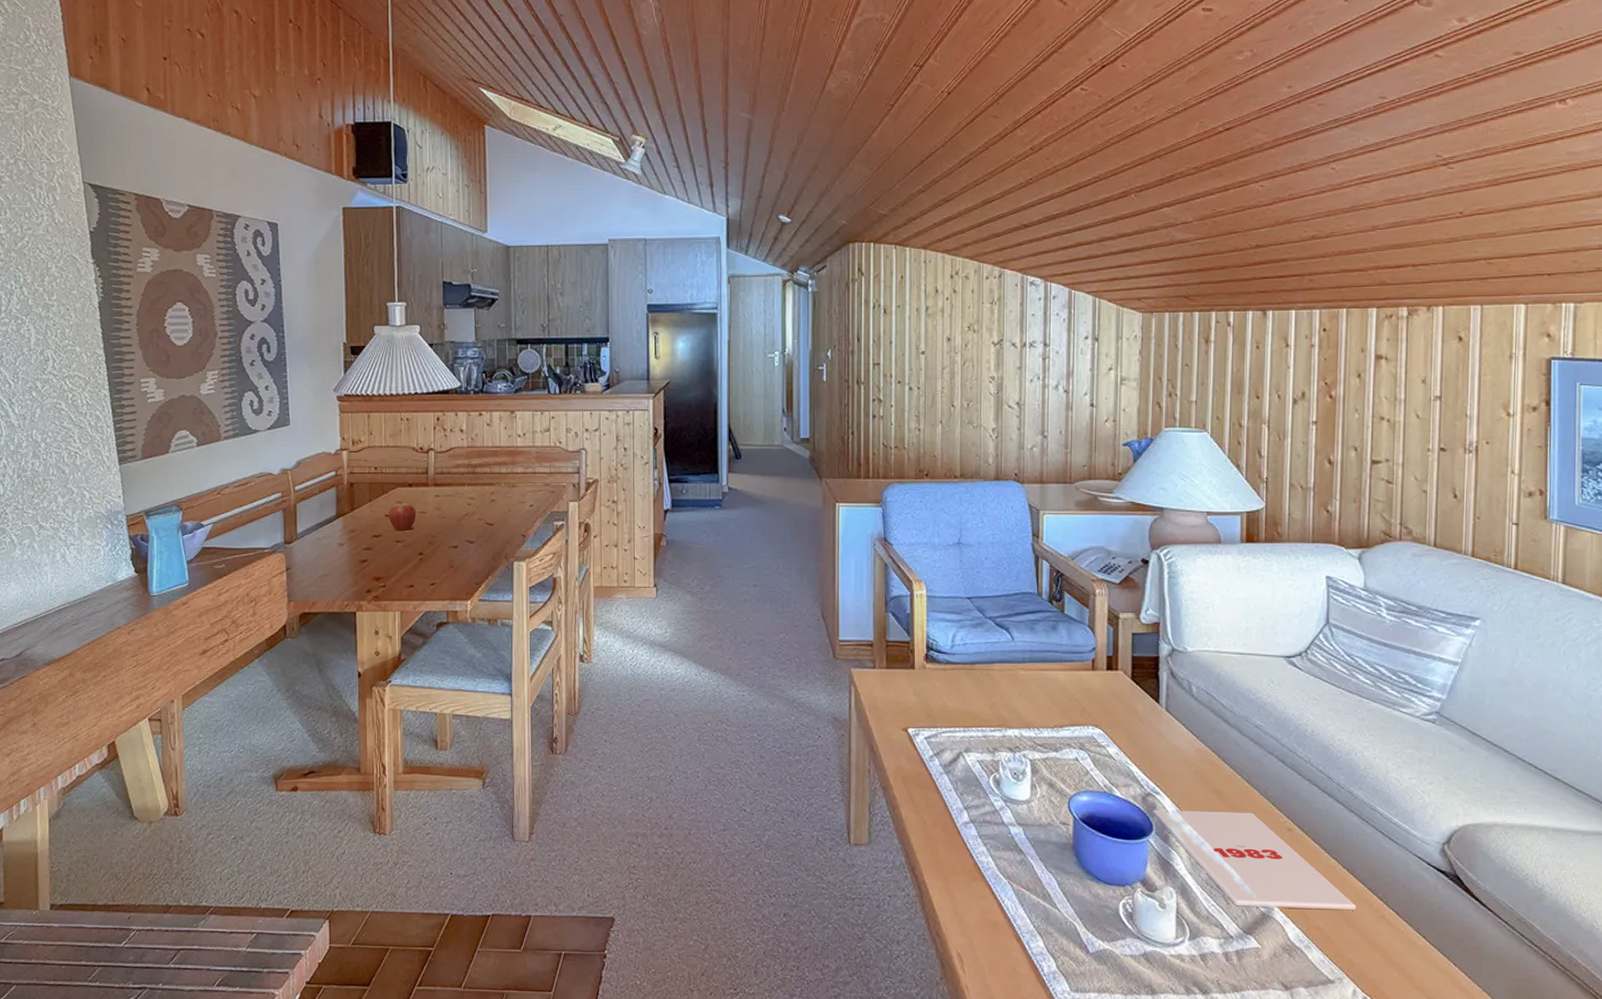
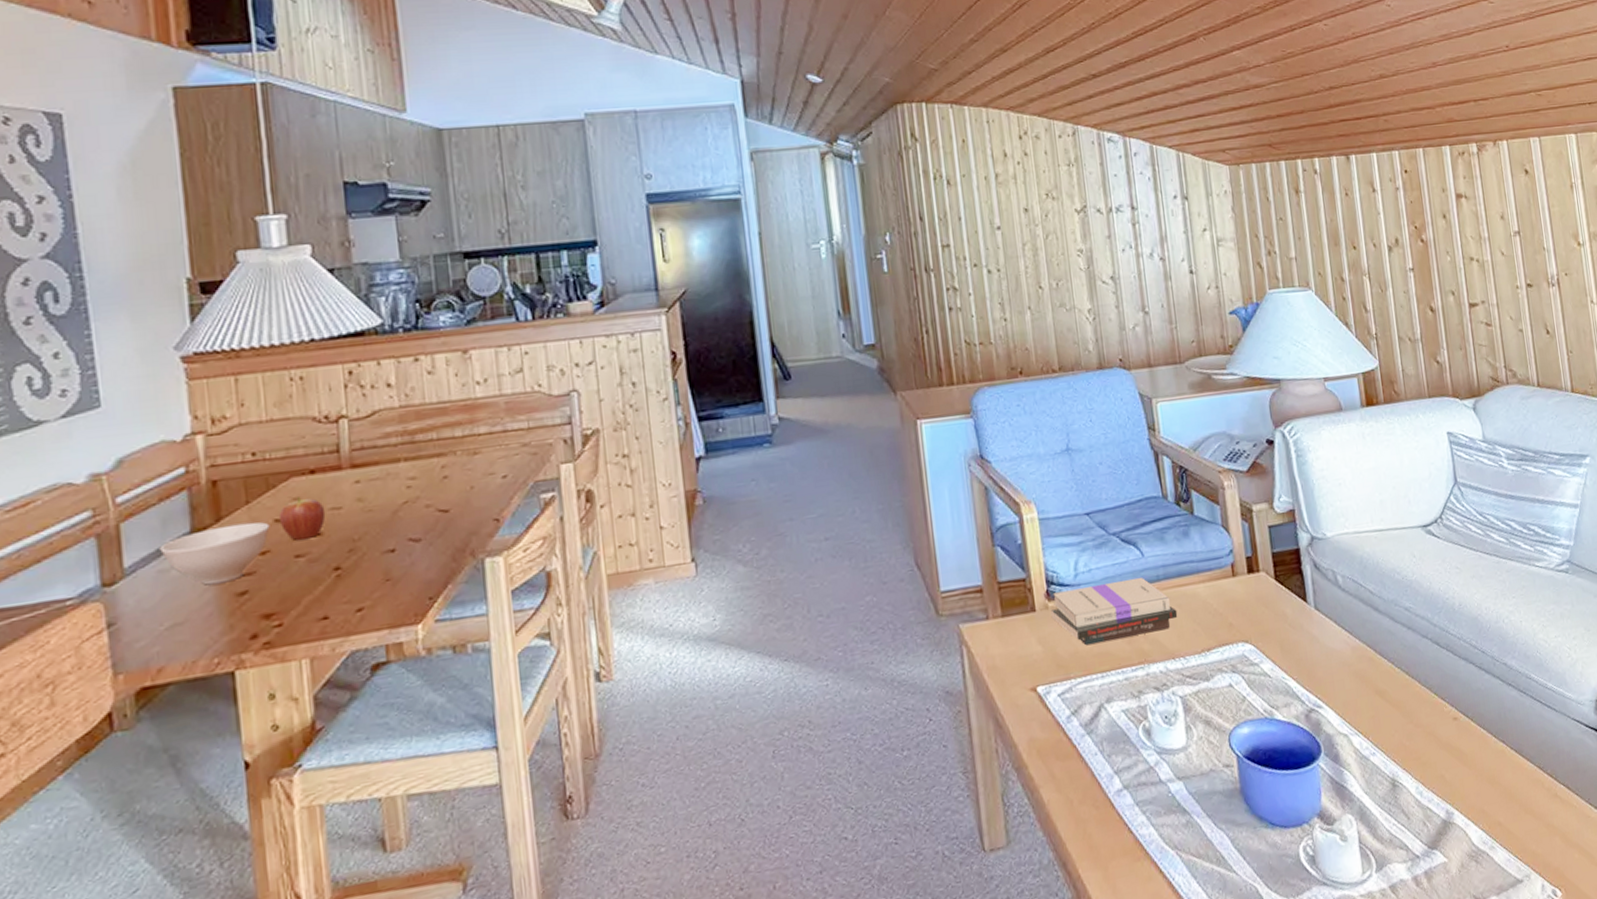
bowl: none [318,514,382,552] -> present [159,522,270,586]
books: none [927,656,1037,704] -> present [1050,577,1178,646]
magazine: present [1151,809,1357,911] -> none [1317,707,1531,820]

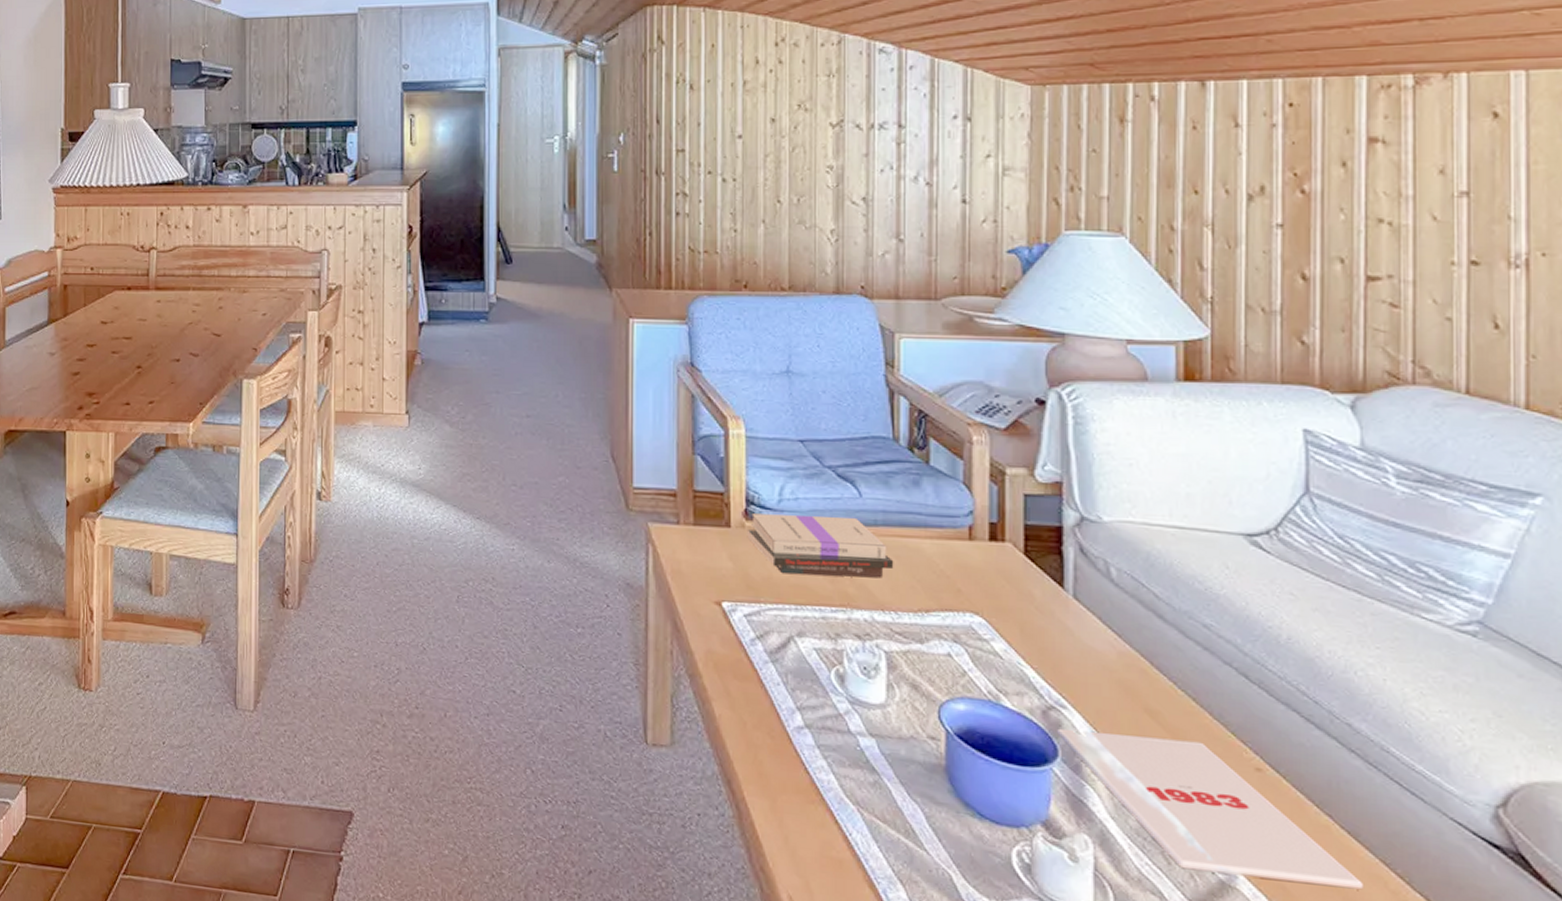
bowl: present [159,522,270,586] -> none [28,320,98,364]
fruit: present [278,497,326,541] -> none [104,307,135,341]
magazine: none [1317,707,1531,820] -> present [1056,728,1364,890]

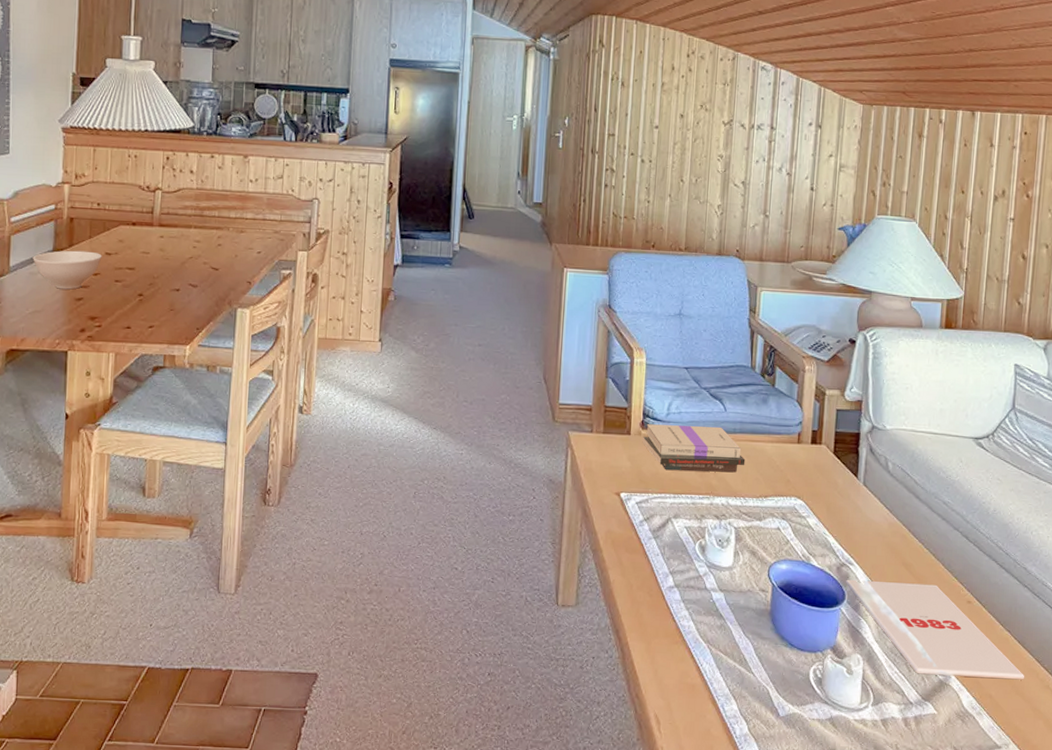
bowl: none [28,320,98,364] -> present [33,250,102,290]

